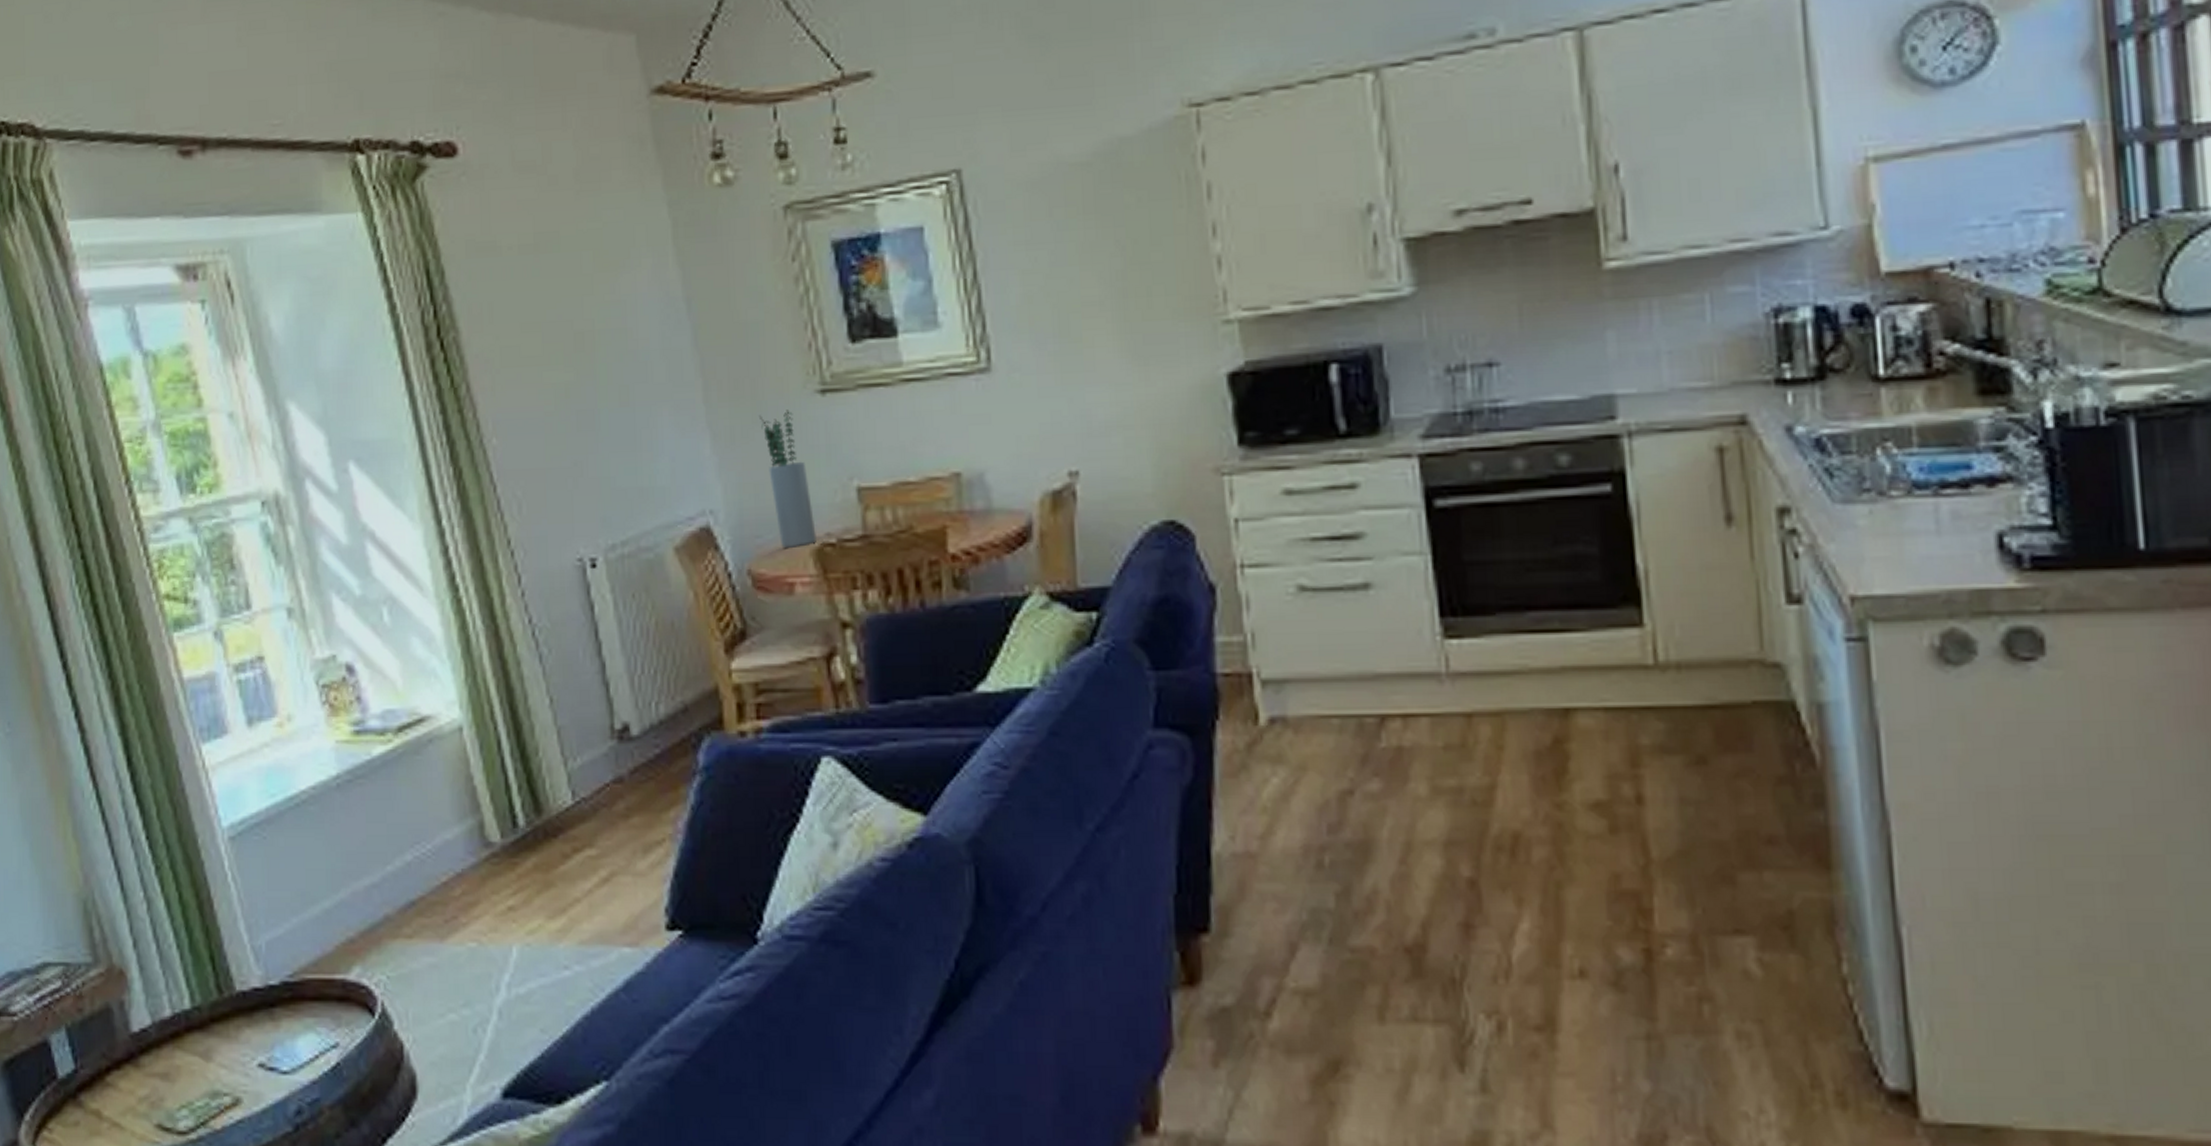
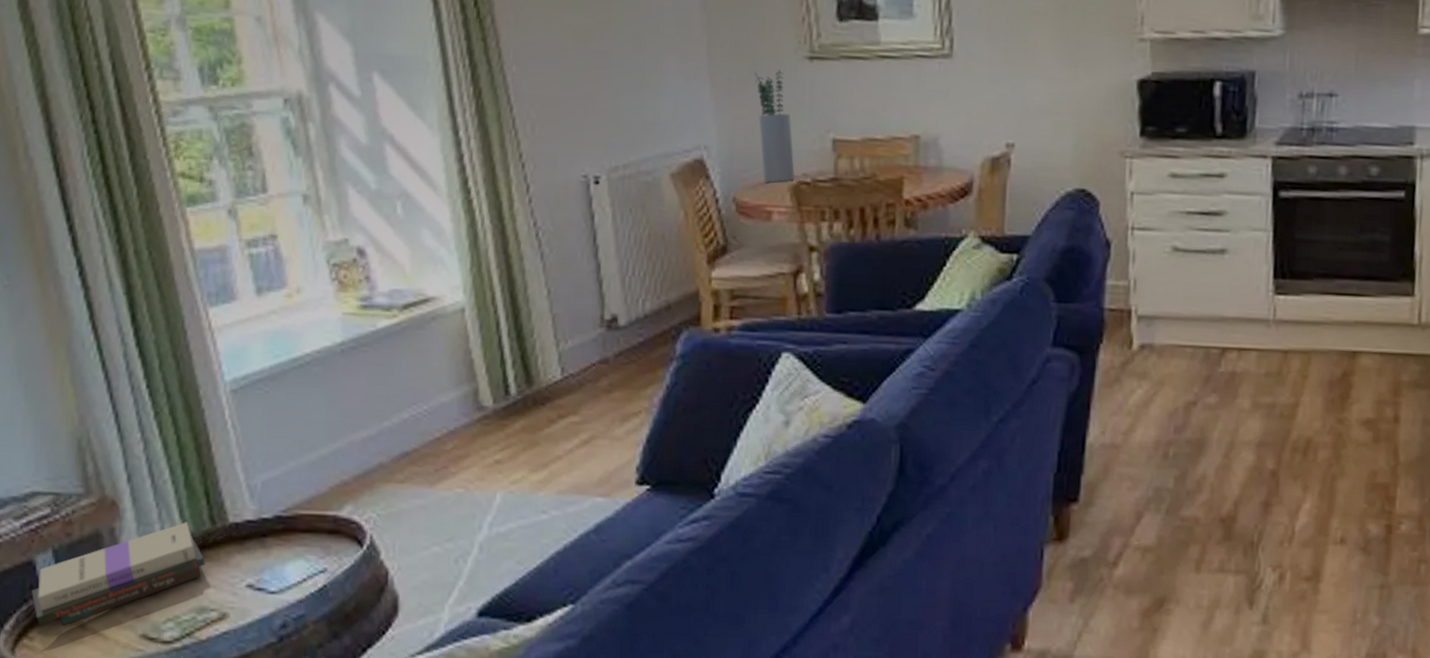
books: none [48,992,215,1115] -> present [32,522,205,626]

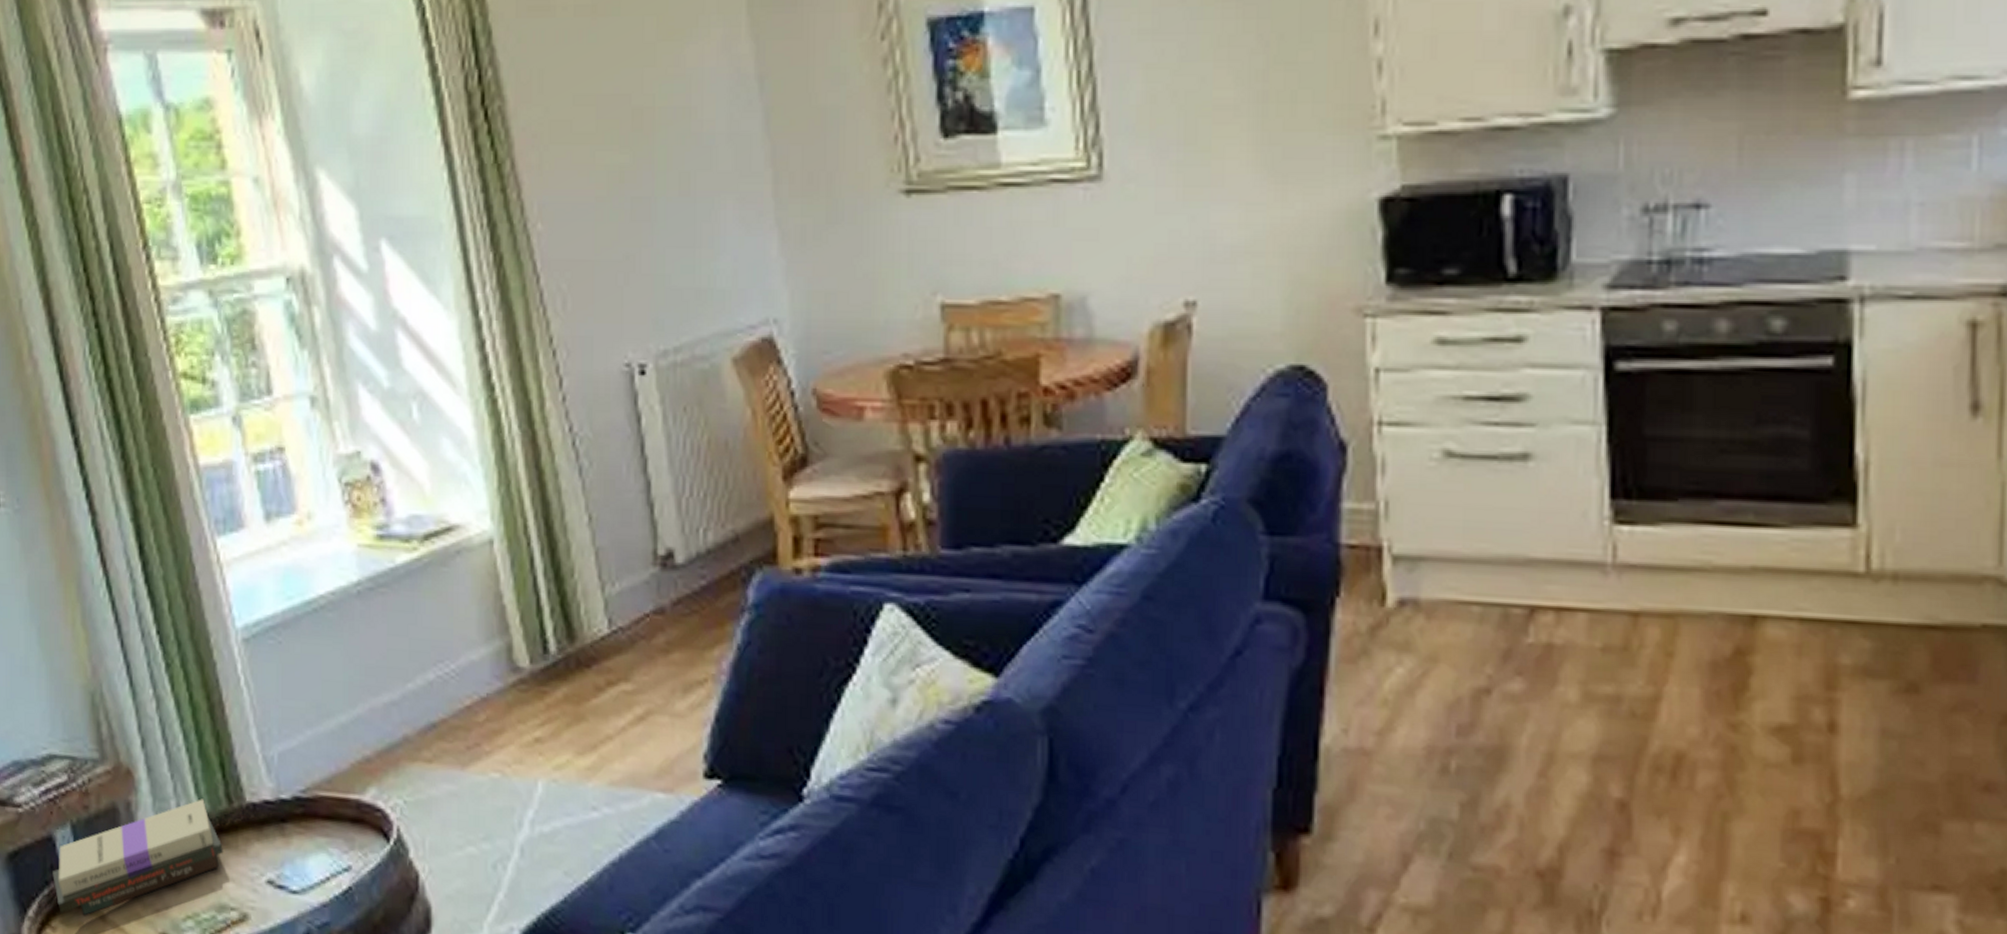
vase: present [754,70,795,184] -> none [833,210,892,369]

